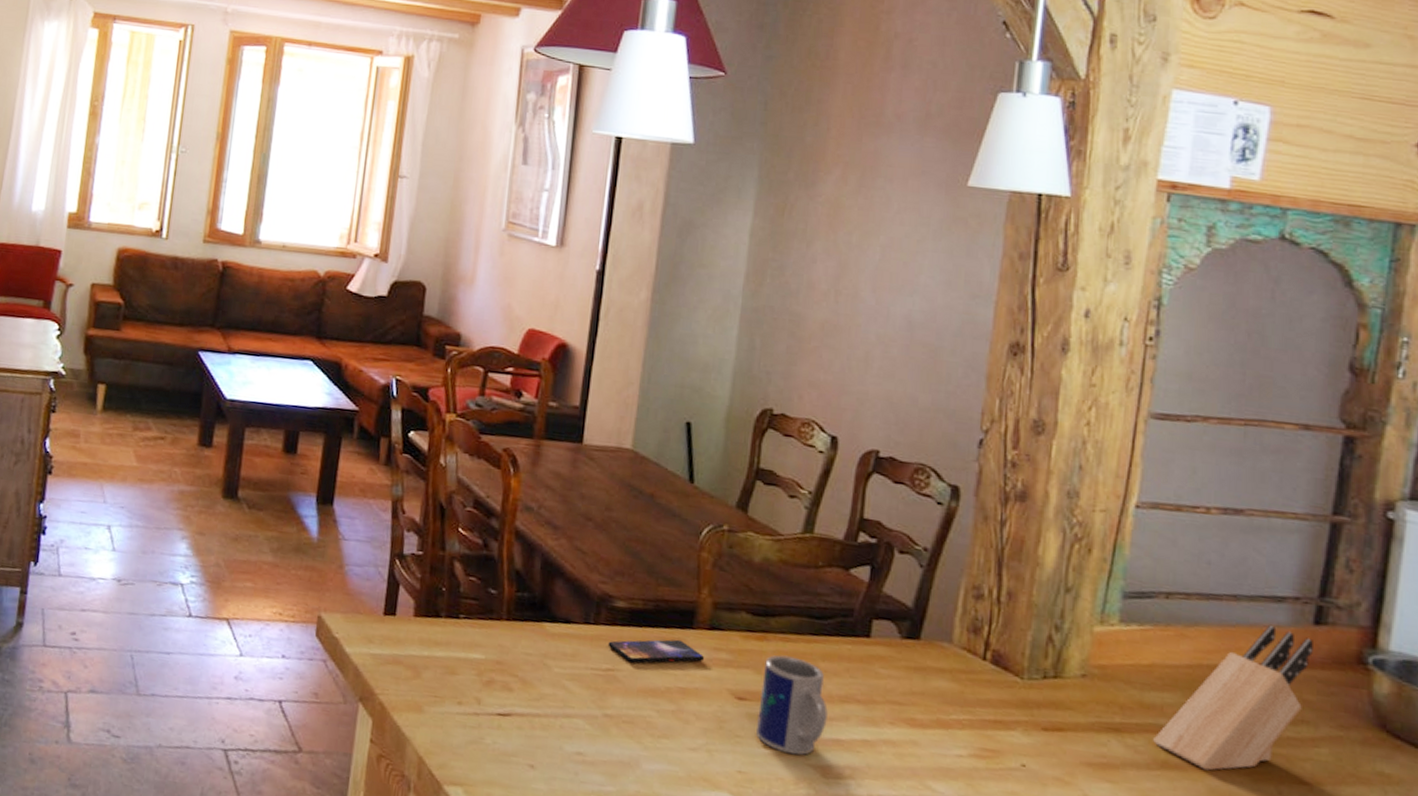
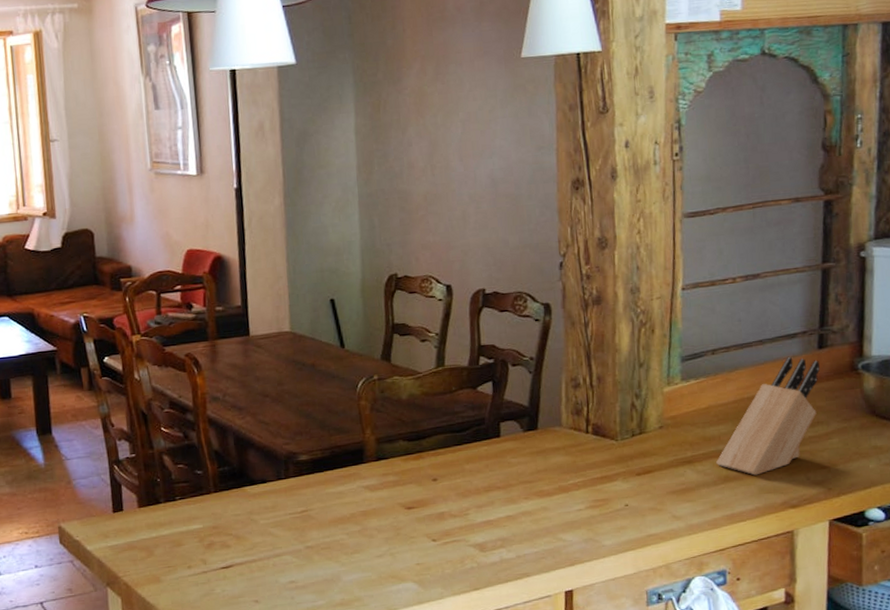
smartphone: present [608,639,704,664] -> none [299,474,376,502]
mug: present [756,654,829,756] -> none [423,466,478,541]

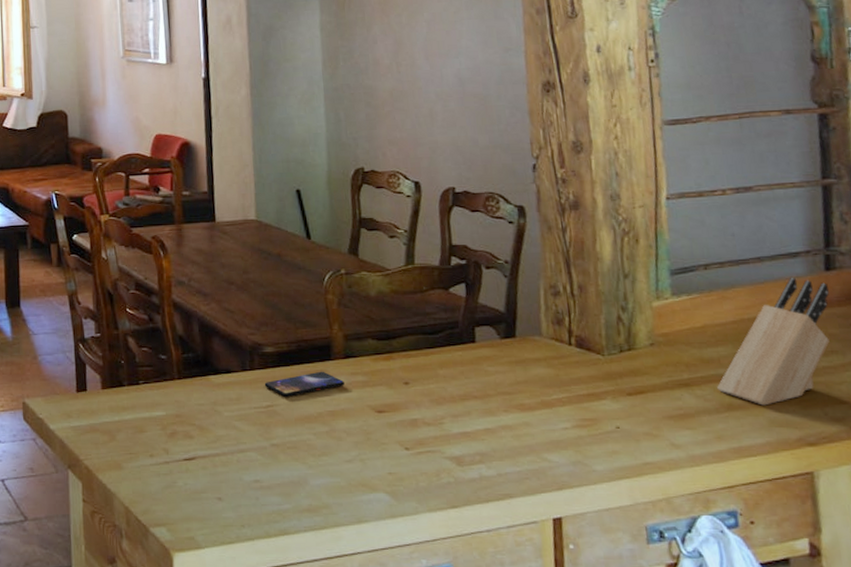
smartphone: none [299,474,376,502] -> present [264,371,344,397]

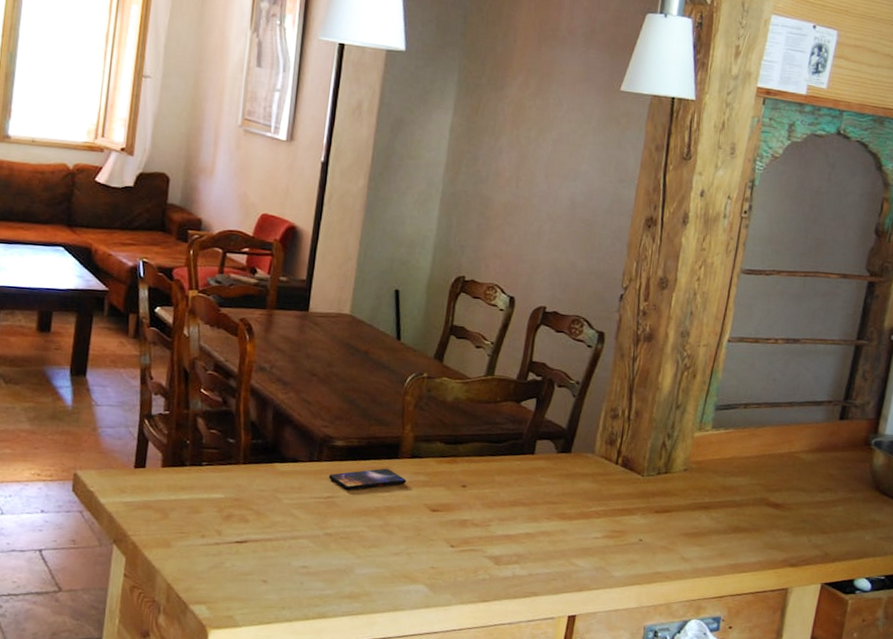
knife block: present [717,277,830,406] -> none [730,422,838,531]

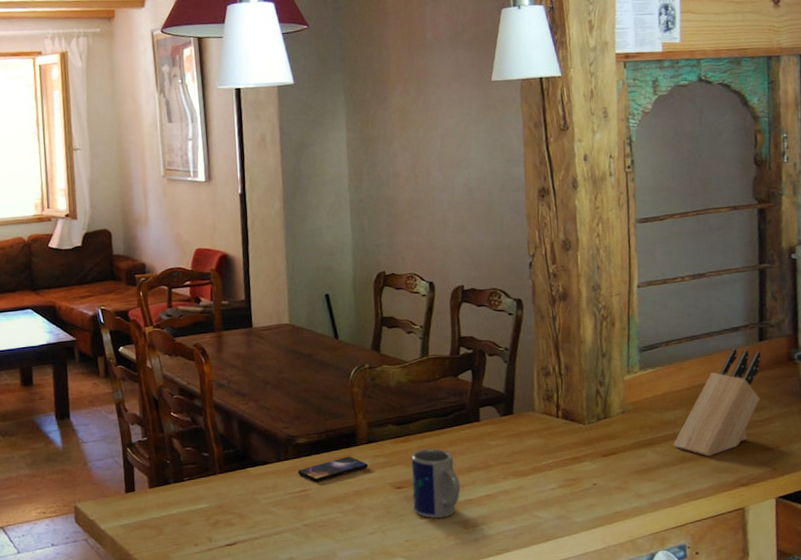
mug: none [446,473,502,550] -> present [411,448,461,519]
knife block: none [730,422,838,531] -> present [673,347,761,457]

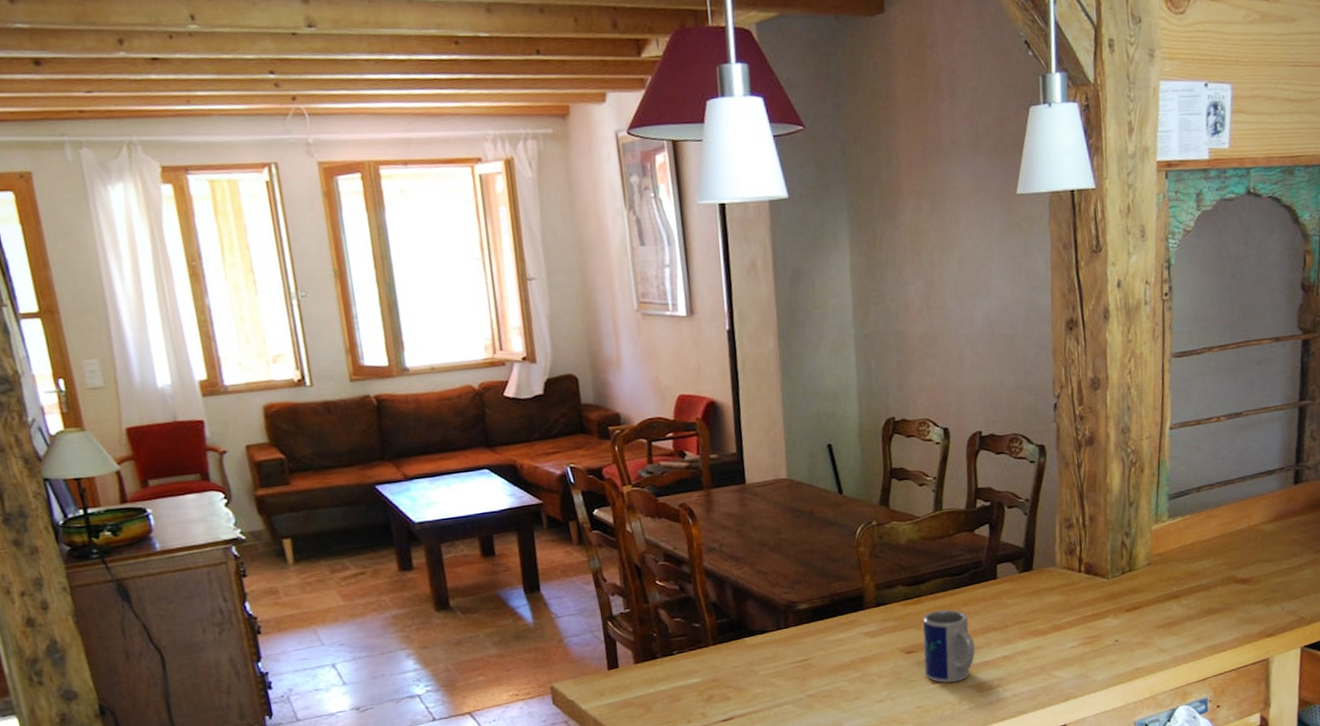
smartphone: present [297,456,368,482] -> none [799,621,876,650]
knife block: present [673,347,761,457] -> none [1200,492,1295,608]

